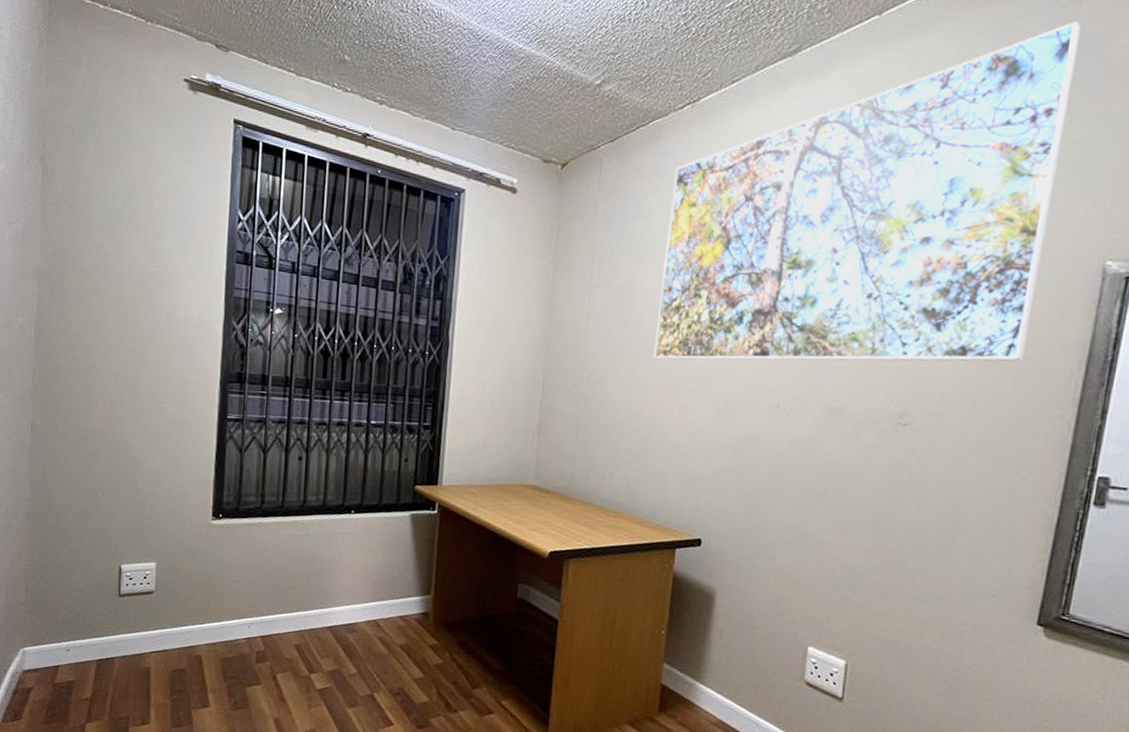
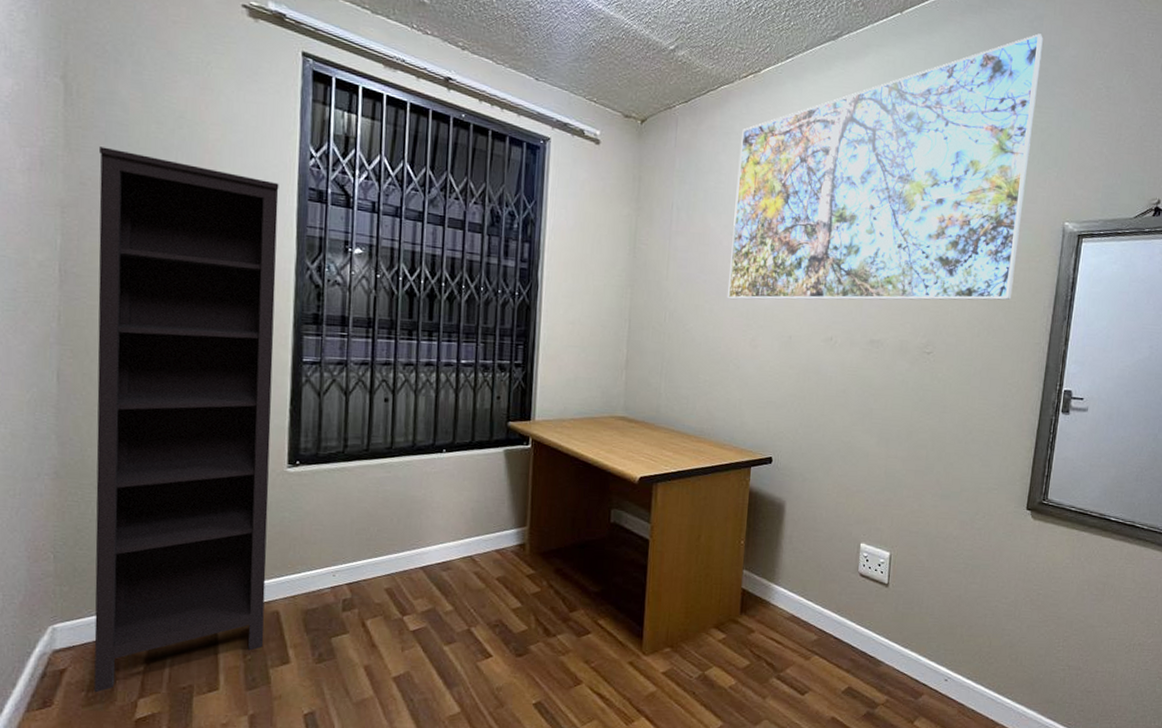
bookcase: none [52,220,211,713] -> present [94,146,279,693]

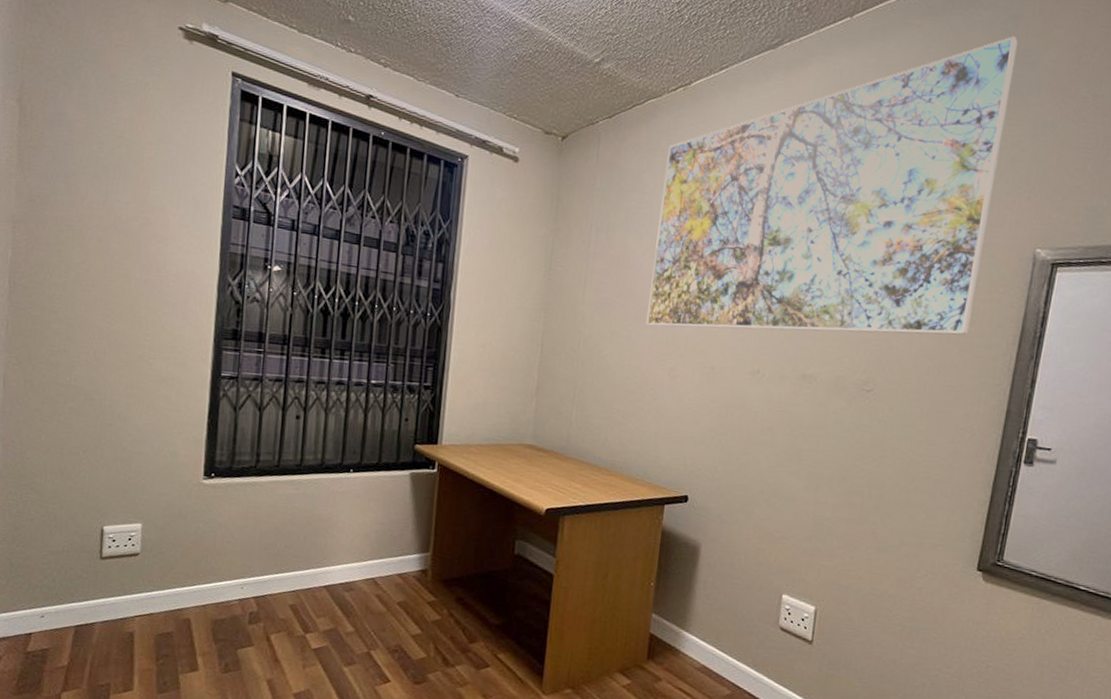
bookcase: present [94,146,279,693] -> none [24,165,206,683]

